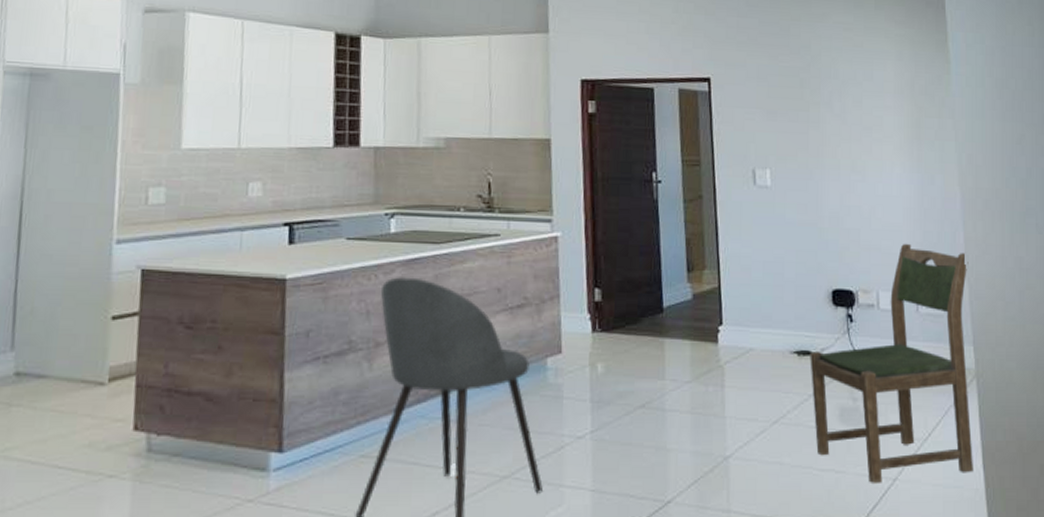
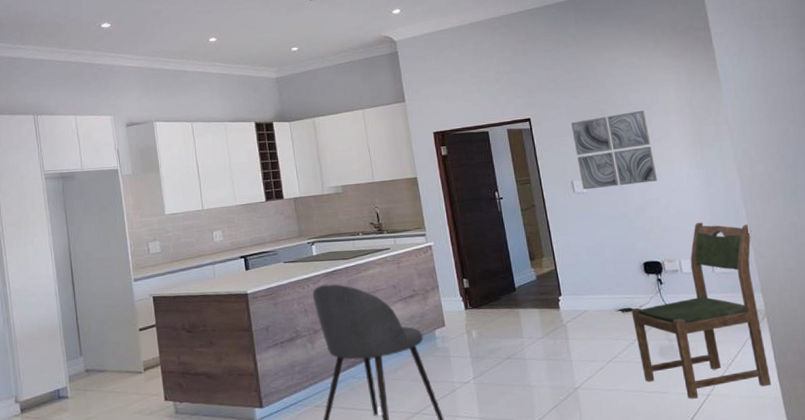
wall art: none [761,86,861,184] -> present [571,110,658,190]

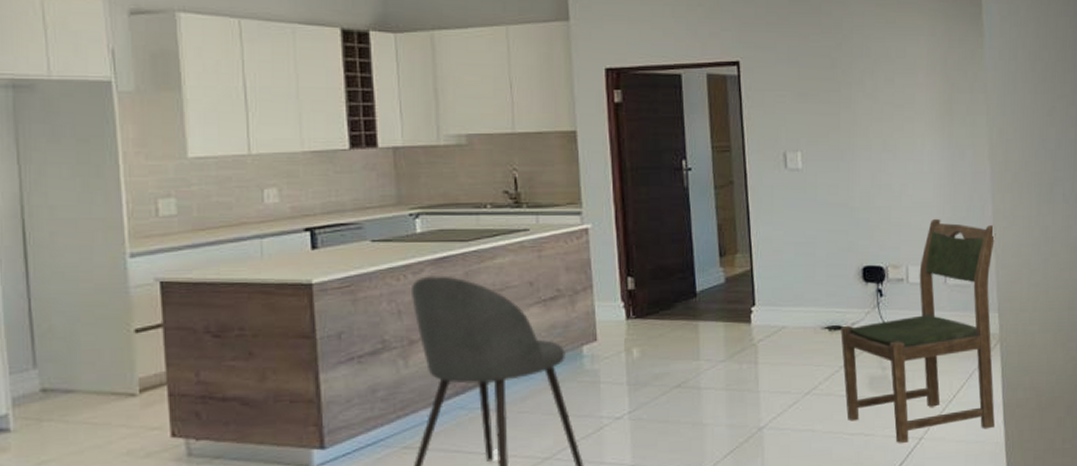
wall art: present [571,110,658,190] -> none [792,64,893,166]

